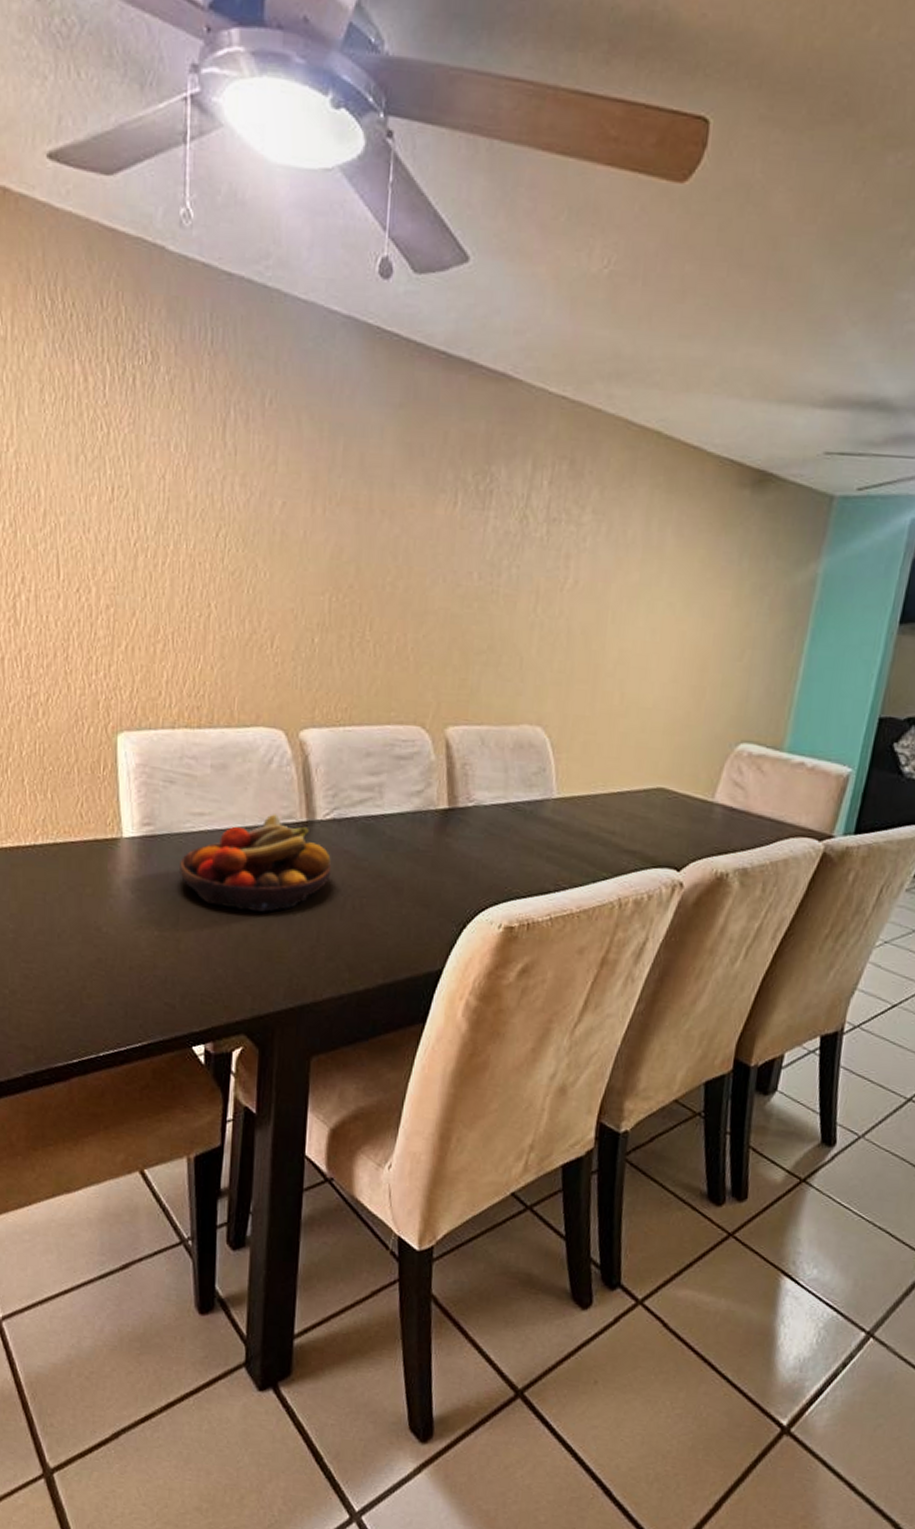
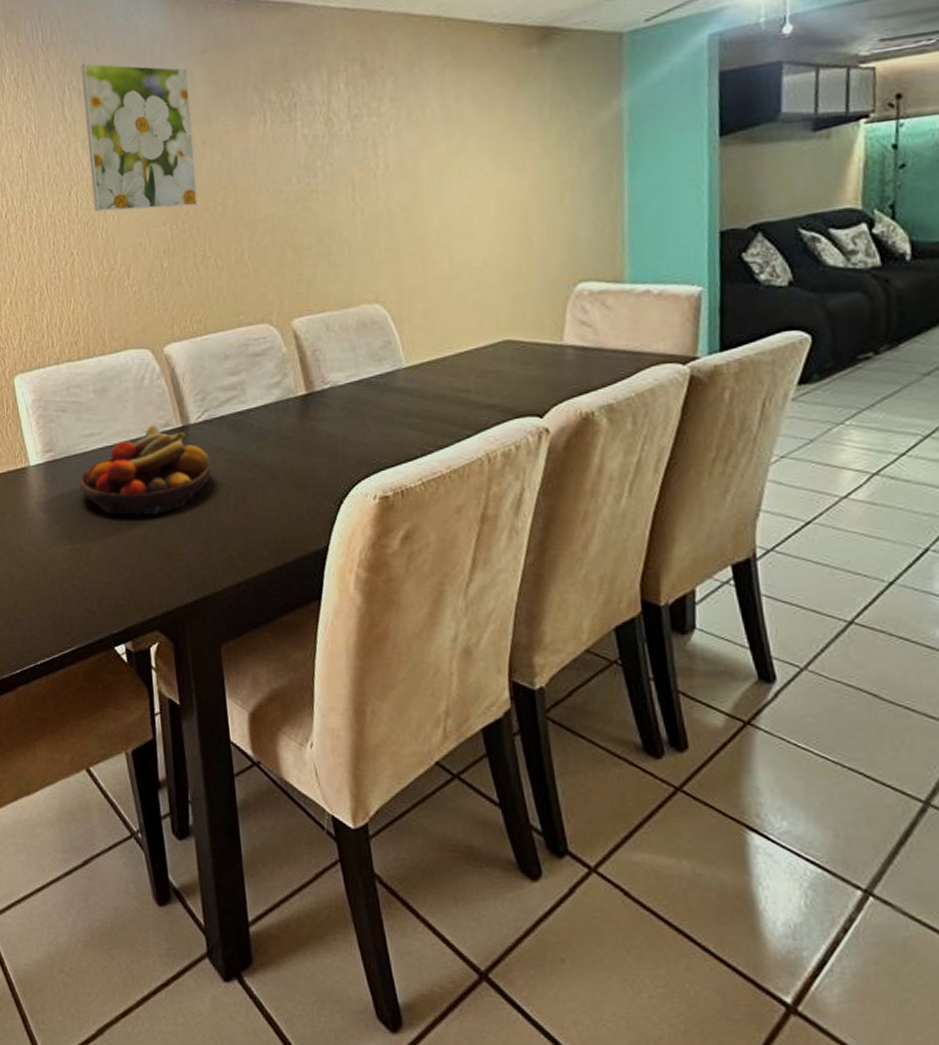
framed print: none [243,384,378,580] -> present [80,63,197,212]

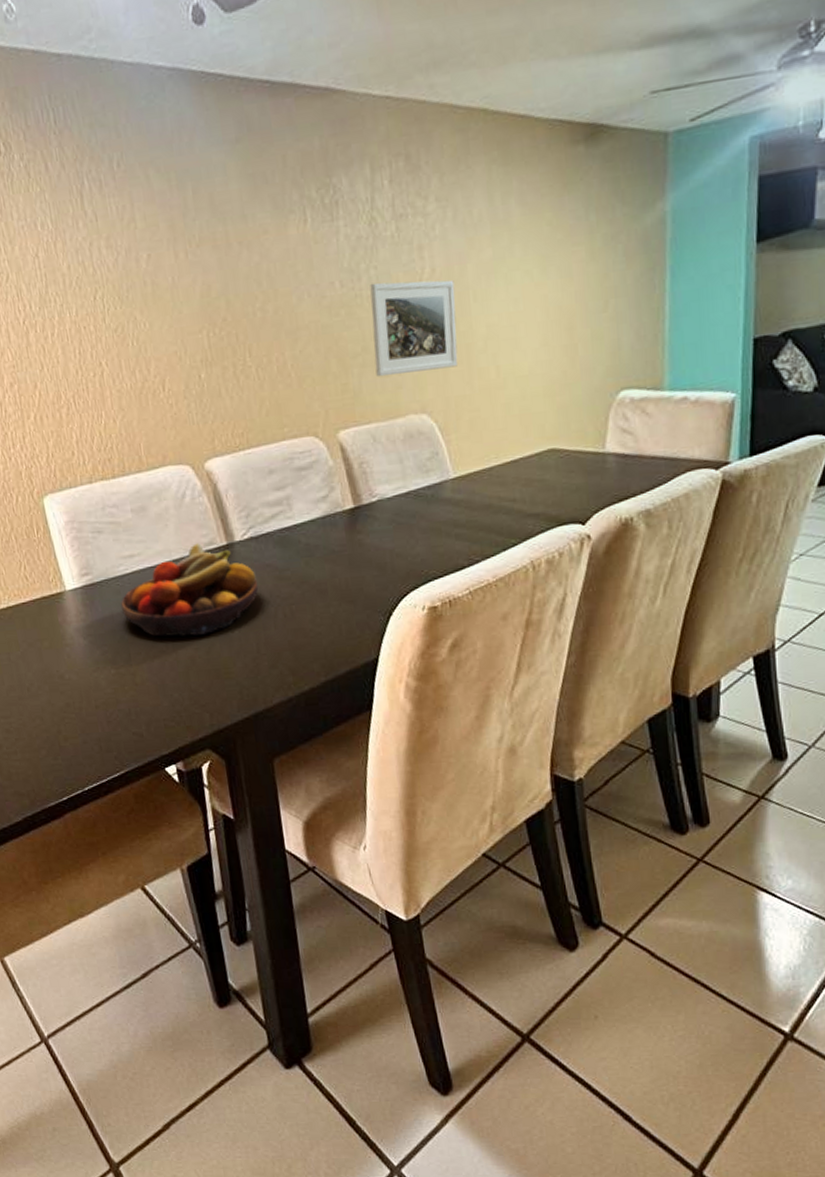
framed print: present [80,63,197,212] -> none [100,150,235,318]
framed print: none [325,175,412,268] -> present [370,279,458,378]

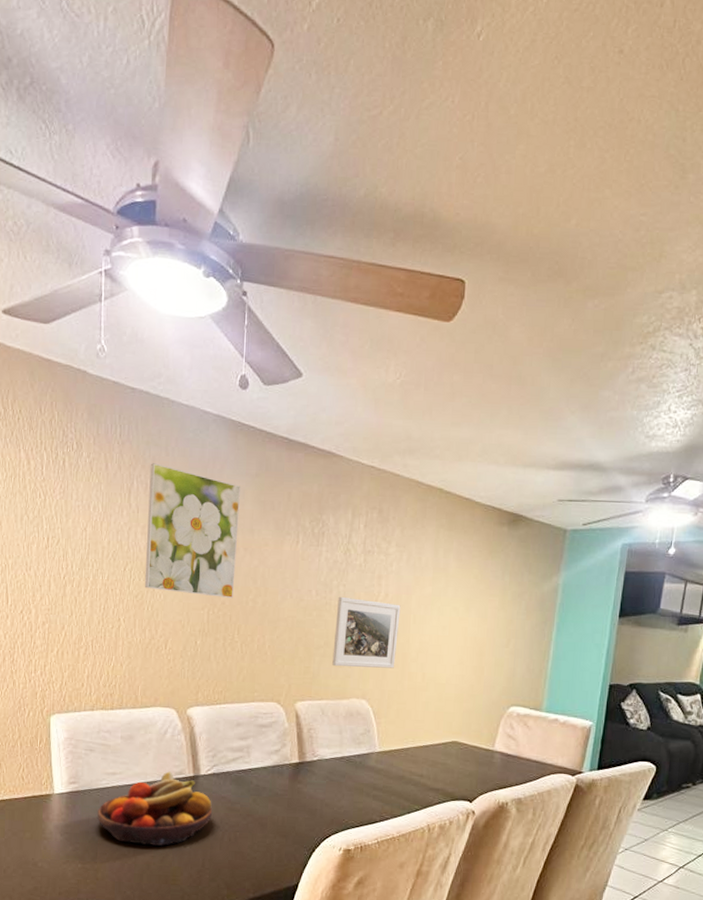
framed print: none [100,150,235,318] -> present [144,463,240,598]

